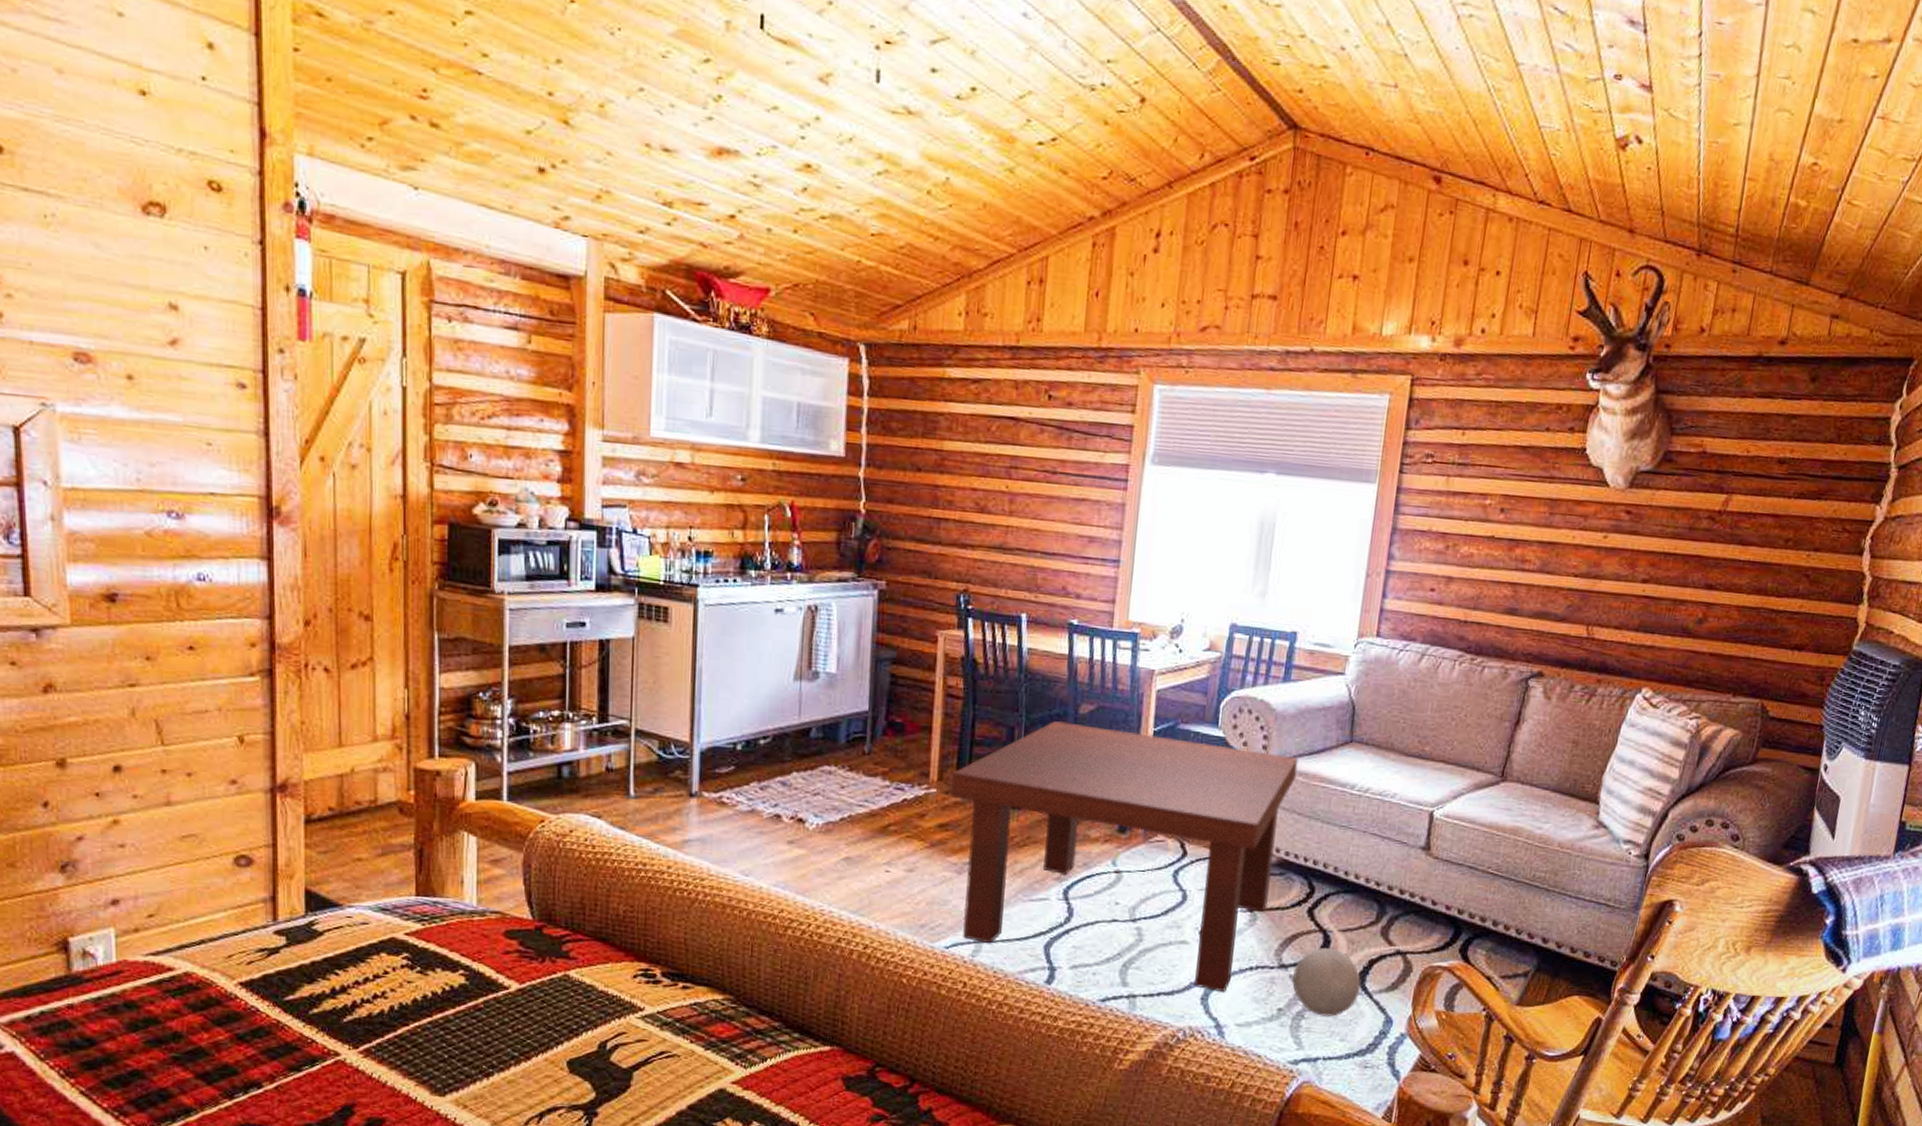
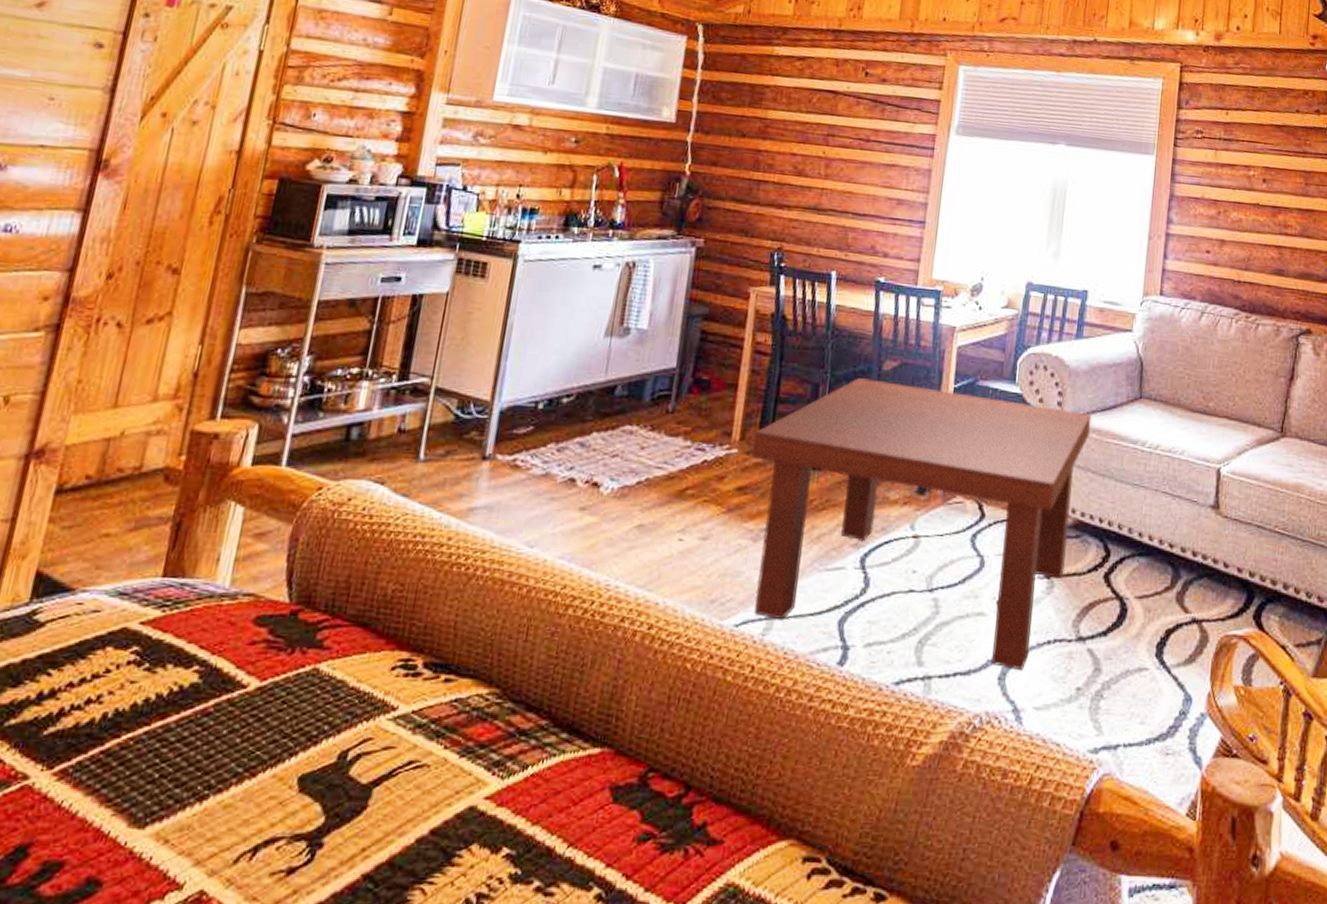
ball: present [1292,948,1361,1017] -> none [1091,617,1159,696]

